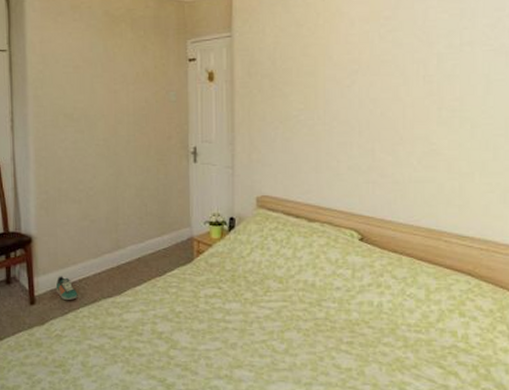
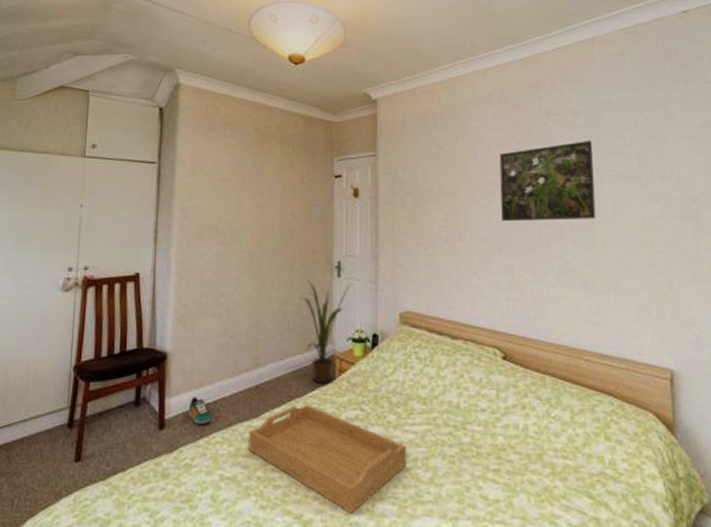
serving tray: none [113,283,263,379] -> present [248,404,407,514]
house plant: none [156,166,209,264] -> present [299,281,352,383]
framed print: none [364,12,467,104] -> present [499,140,596,222]

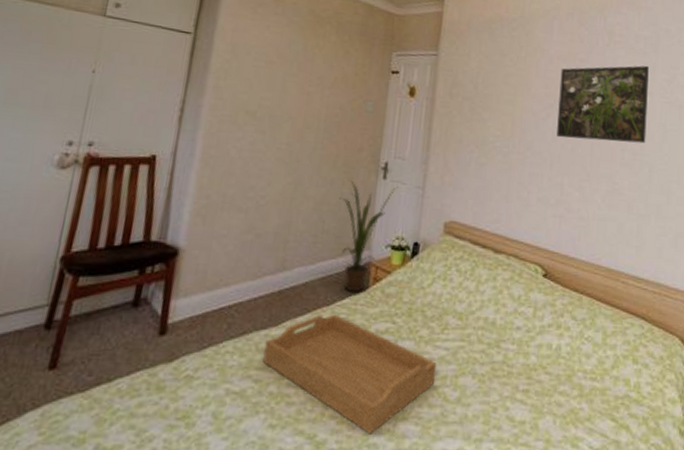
sneaker: present [188,397,212,423] -> none [196,300,224,331]

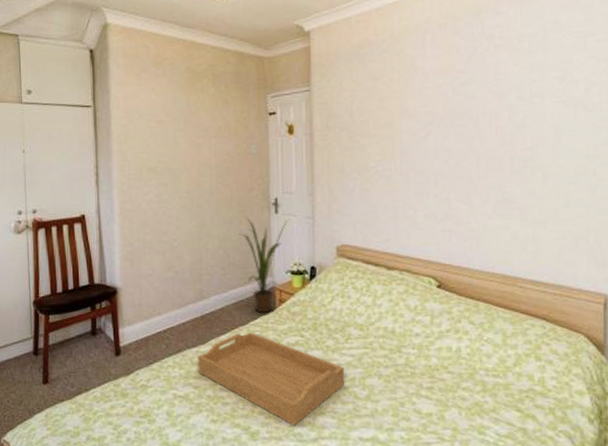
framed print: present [557,65,649,144] -> none [438,65,537,154]

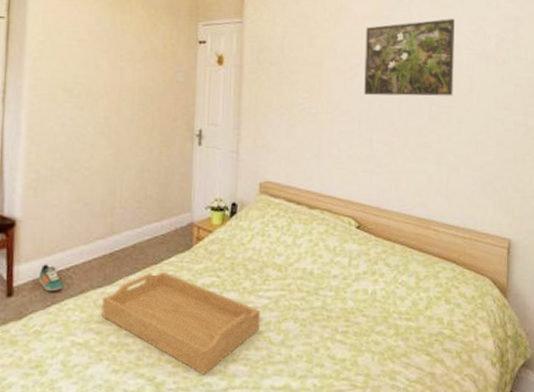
sneaker: none [140,327,163,350] -> present [38,264,64,291]
house plant: present [238,218,290,313] -> none [158,148,213,251]
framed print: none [438,65,537,154] -> present [364,18,455,96]

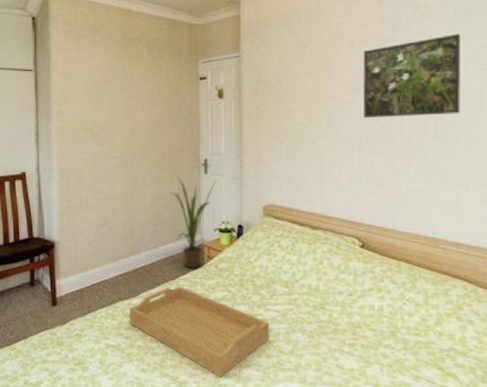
sneaker: present [38,264,64,291] -> none [76,279,97,301]
house plant: none [158,148,213,251] -> present [169,177,218,268]

